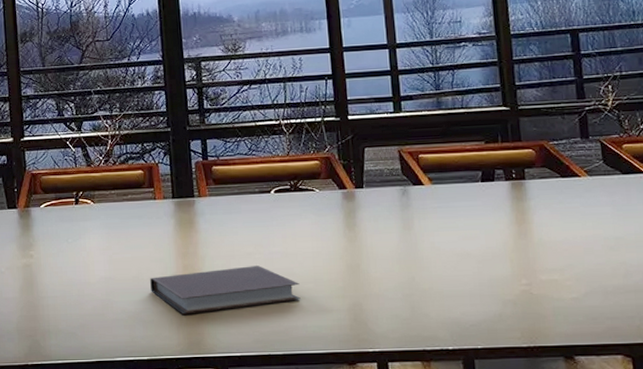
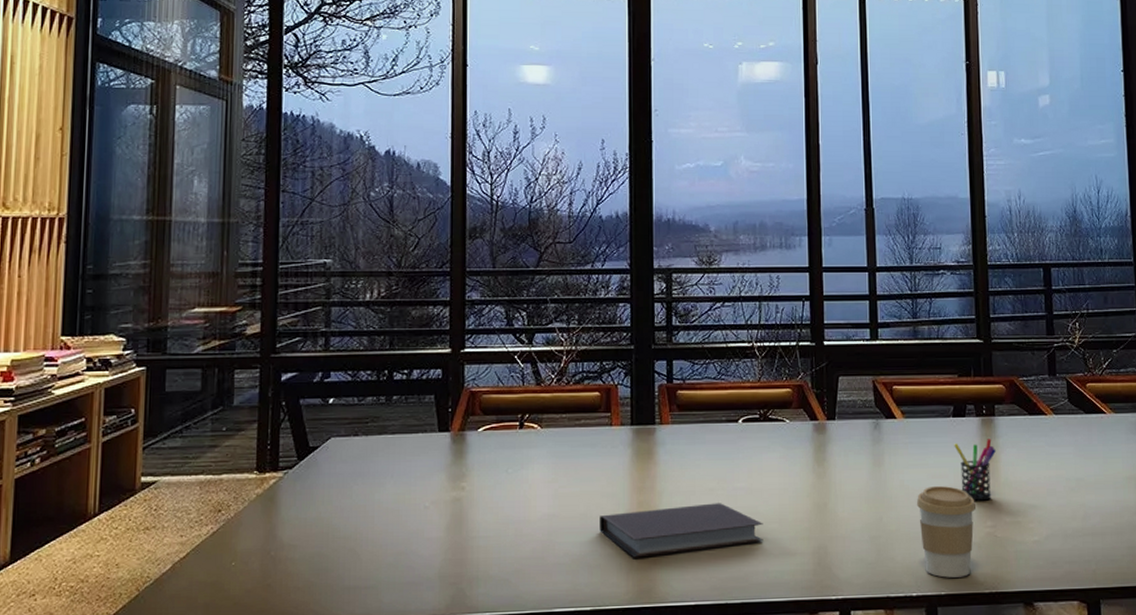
coffee cup: none [448,246,509,333] -> present [916,485,975,578]
pen holder: none [484,201,528,261] -> present [954,439,996,501]

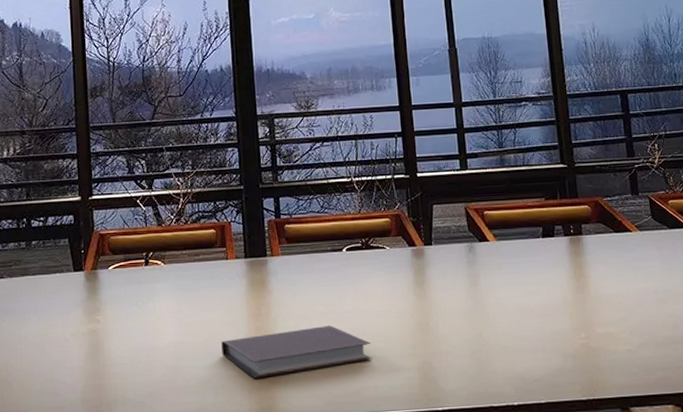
coffee cup: present [916,485,975,578] -> none [512,301,569,387]
pen holder: present [954,439,996,501] -> none [545,256,585,315]

